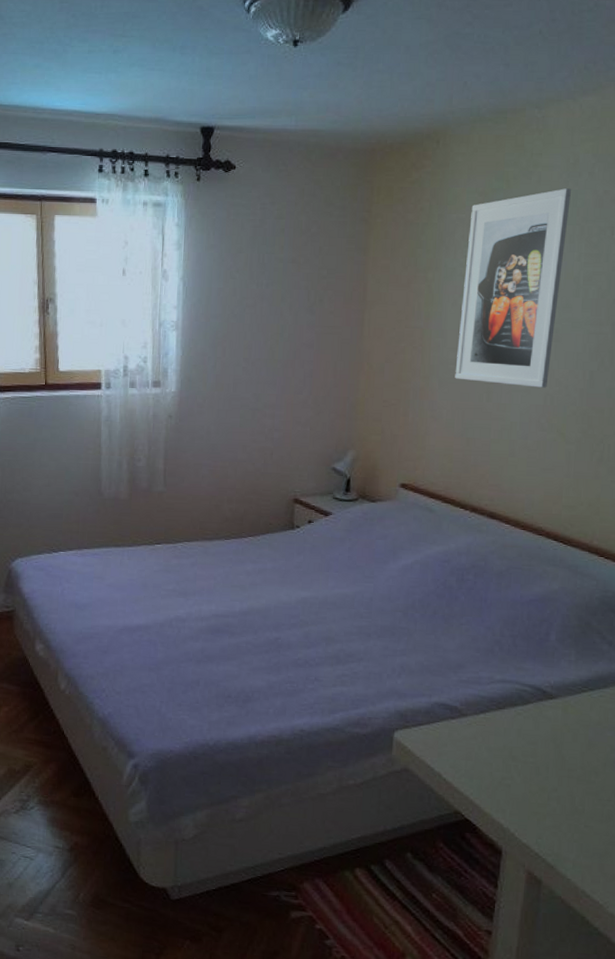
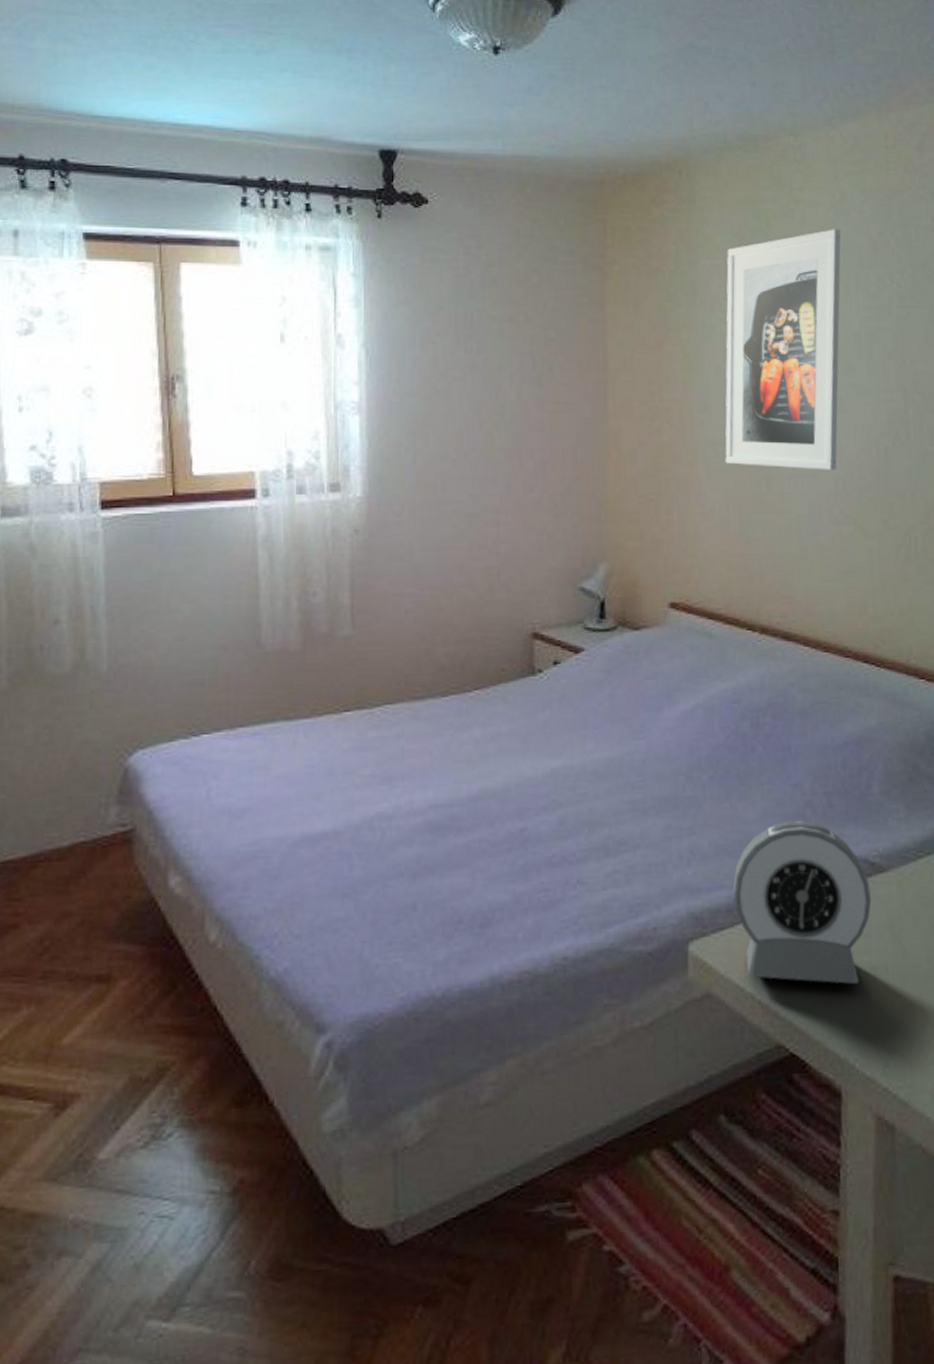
alarm clock: none [432,653,541,777] -> present [734,821,872,984]

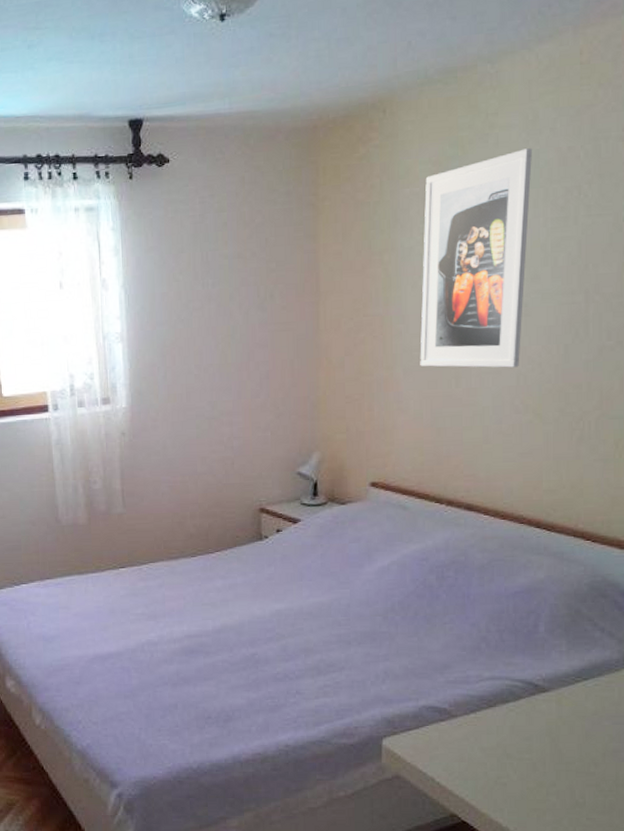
alarm clock: present [734,821,872,984] -> none [420,652,534,774]

